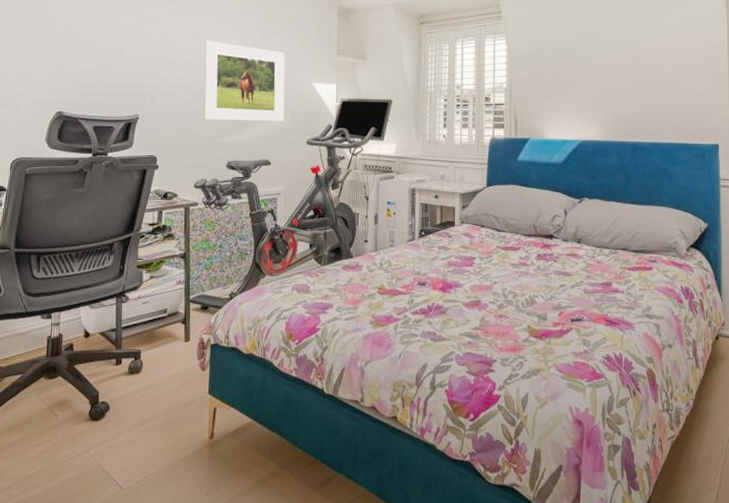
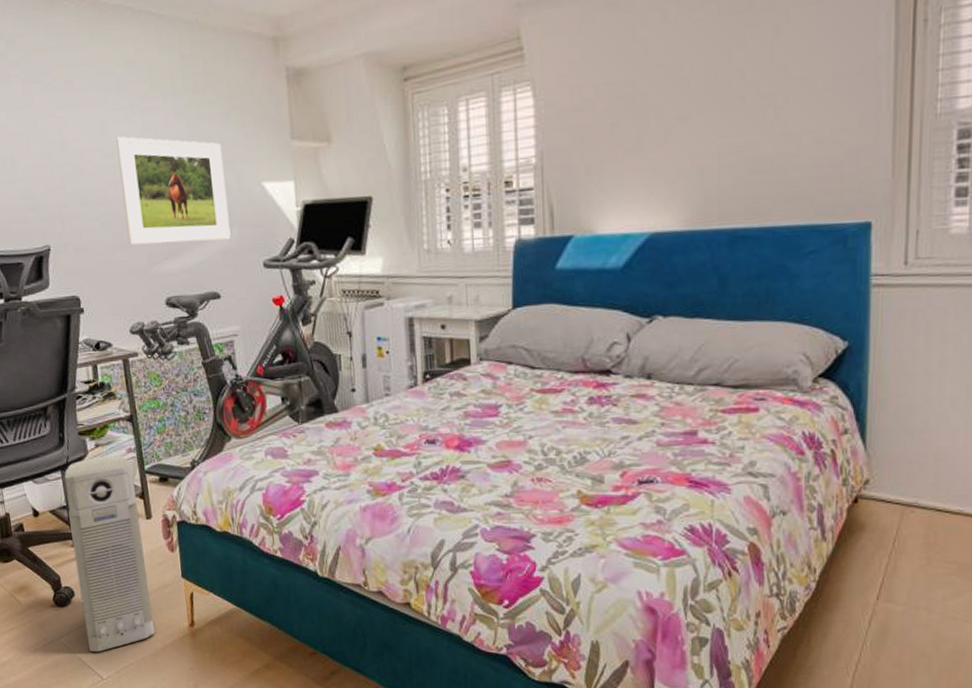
air purifier: none [114,286,179,463] -> present [64,455,154,652]

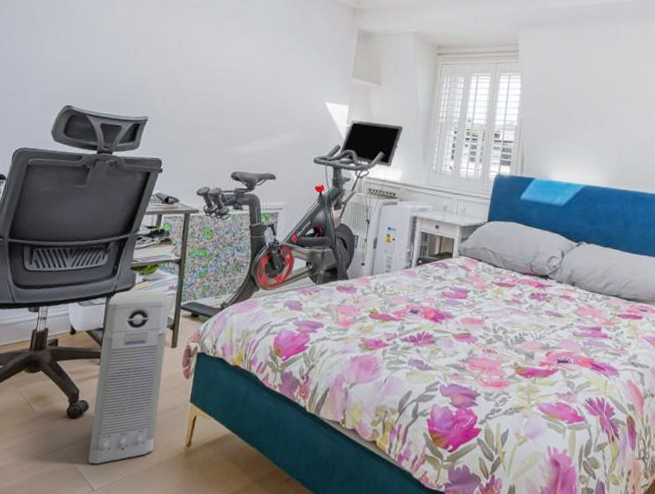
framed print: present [115,136,231,246] -> none [212,50,300,138]

